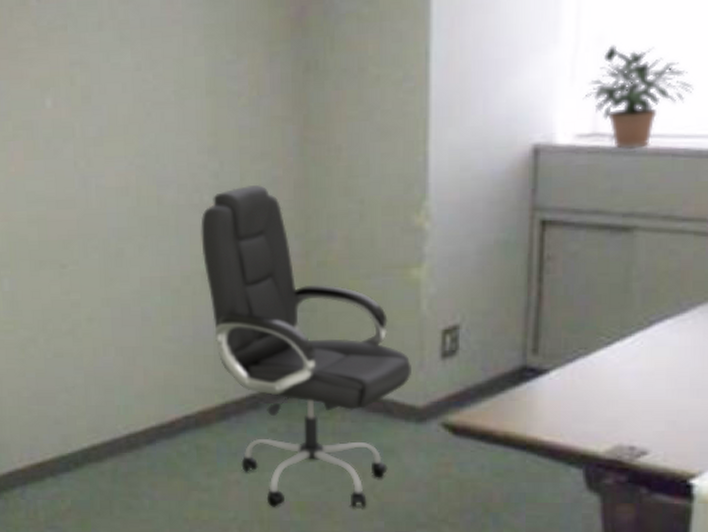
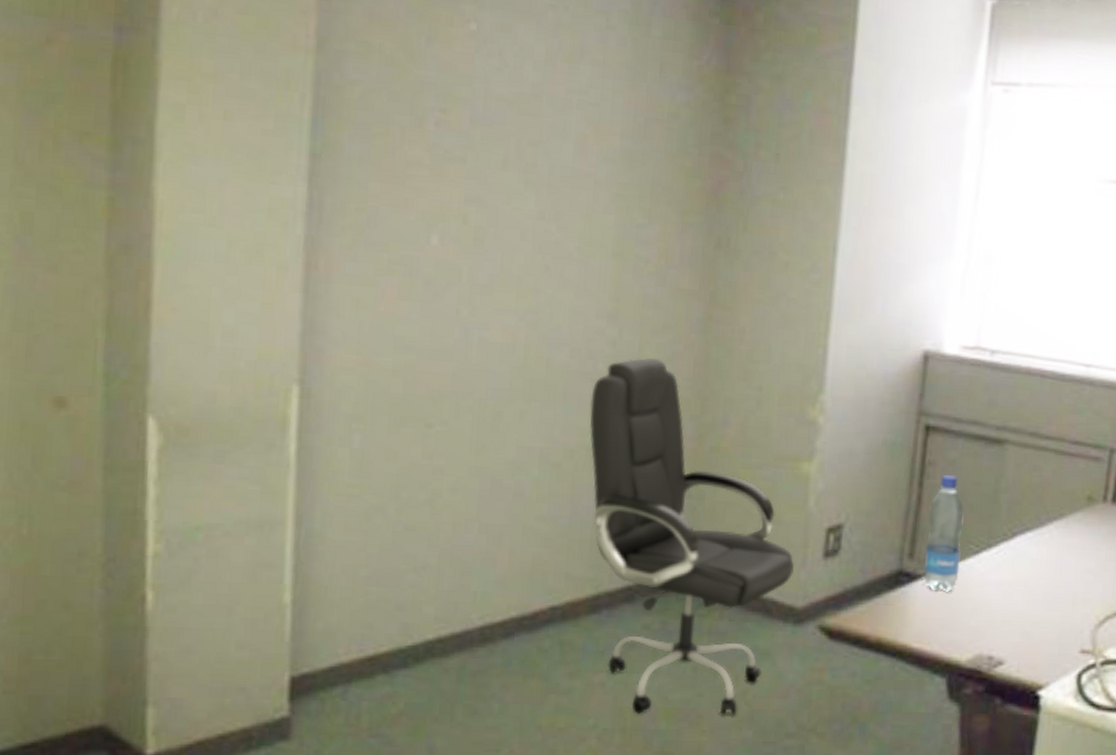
bottle: none [550,268,591,385] -> present [923,475,964,592]
potted plant: present [582,45,694,149] -> none [969,266,1062,366]

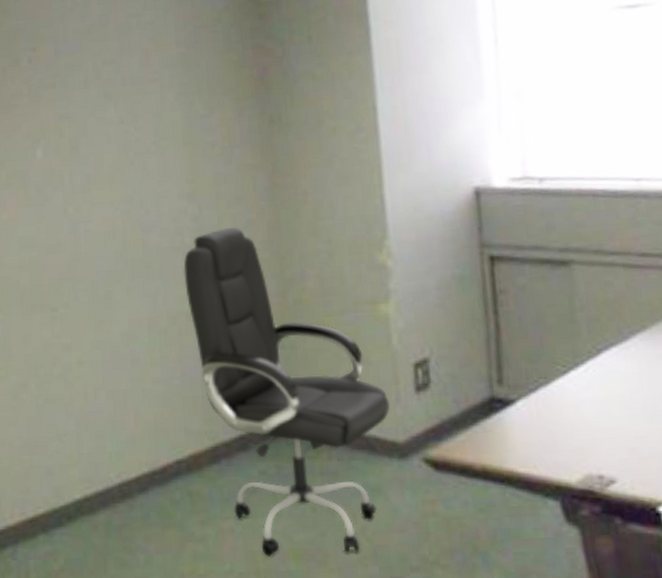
bottle: present [923,475,964,592] -> none [508,300,552,415]

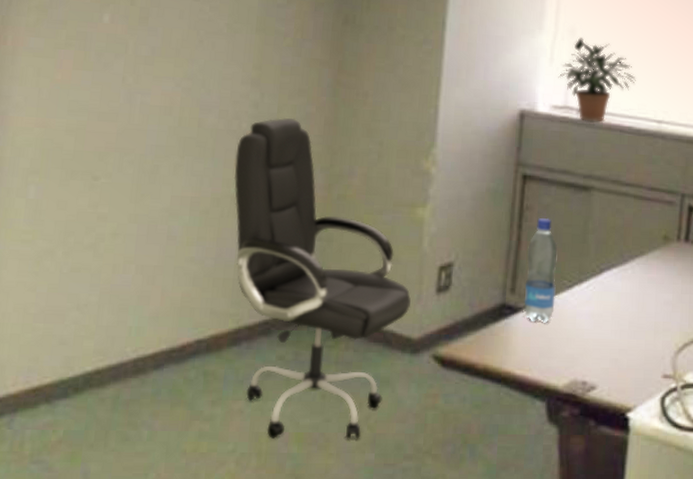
bottle: none [508,300,552,415] -> present [523,218,558,323]
potted plant: none [511,101,601,191] -> present [558,38,636,123]

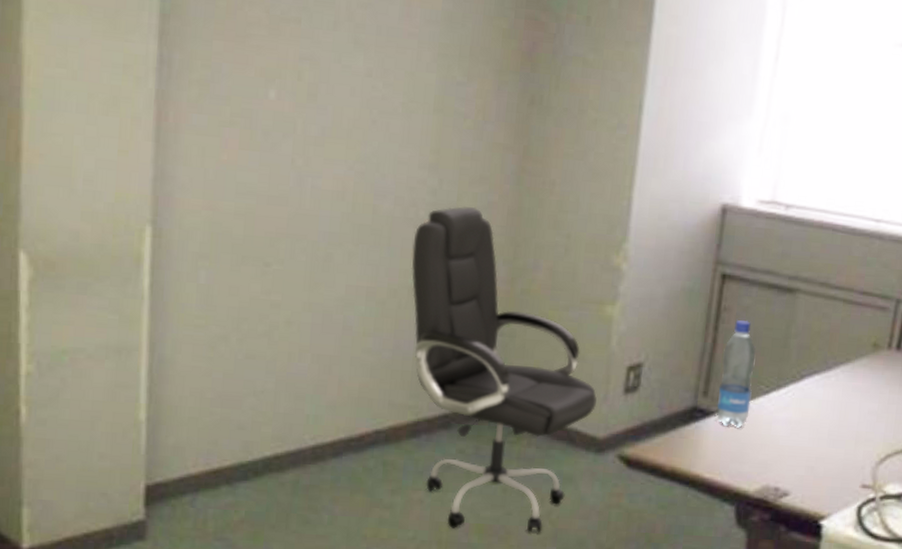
potted plant: present [558,38,636,123] -> none [766,125,855,220]

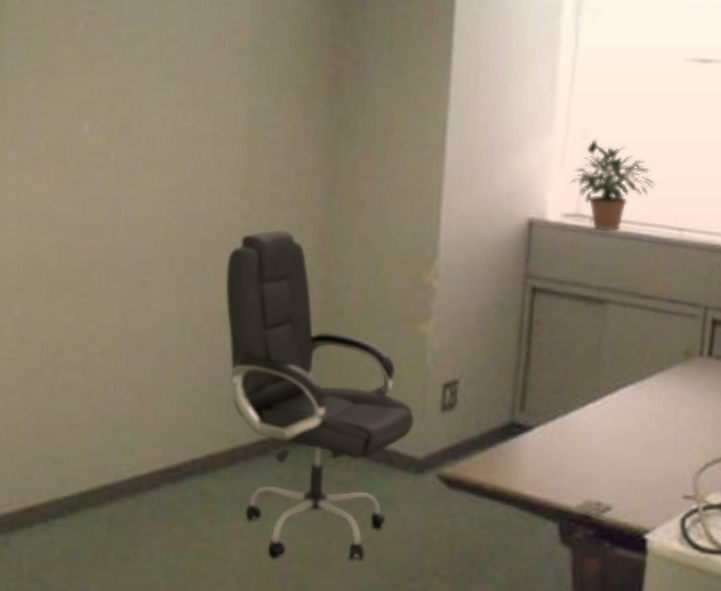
bottle: present [716,320,756,428] -> none [534,333,570,442]
potted plant: none [766,125,855,220] -> present [569,140,655,231]

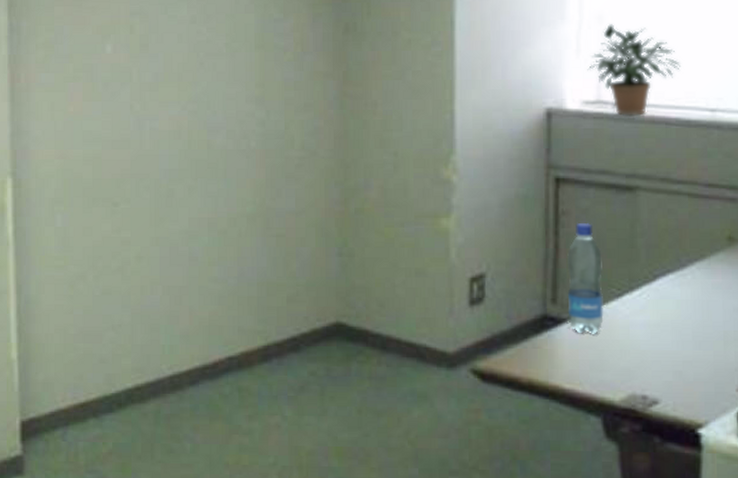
office chair: present [225,230,414,560] -> none [247,133,442,454]
bottle: none [534,333,570,442] -> present [566,223,604,334]

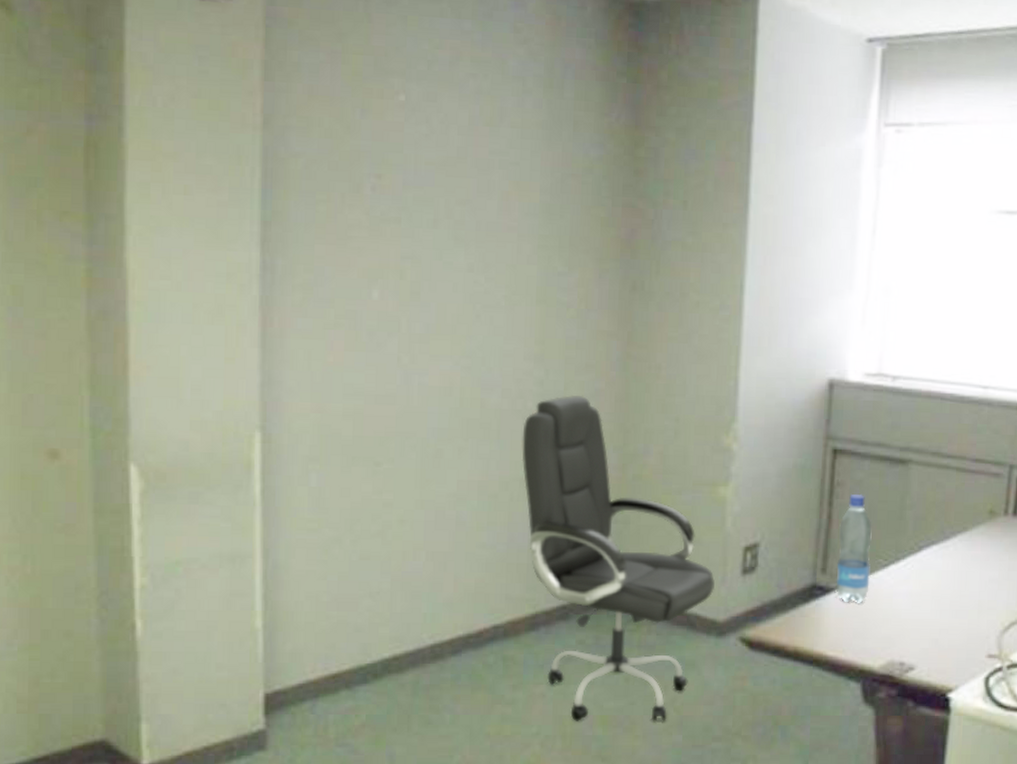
office chair: none [247,133,442,454] -> present [521,395,715,721]
potted plant: present [587,24,680,116] -> none [871,297,959,390]

